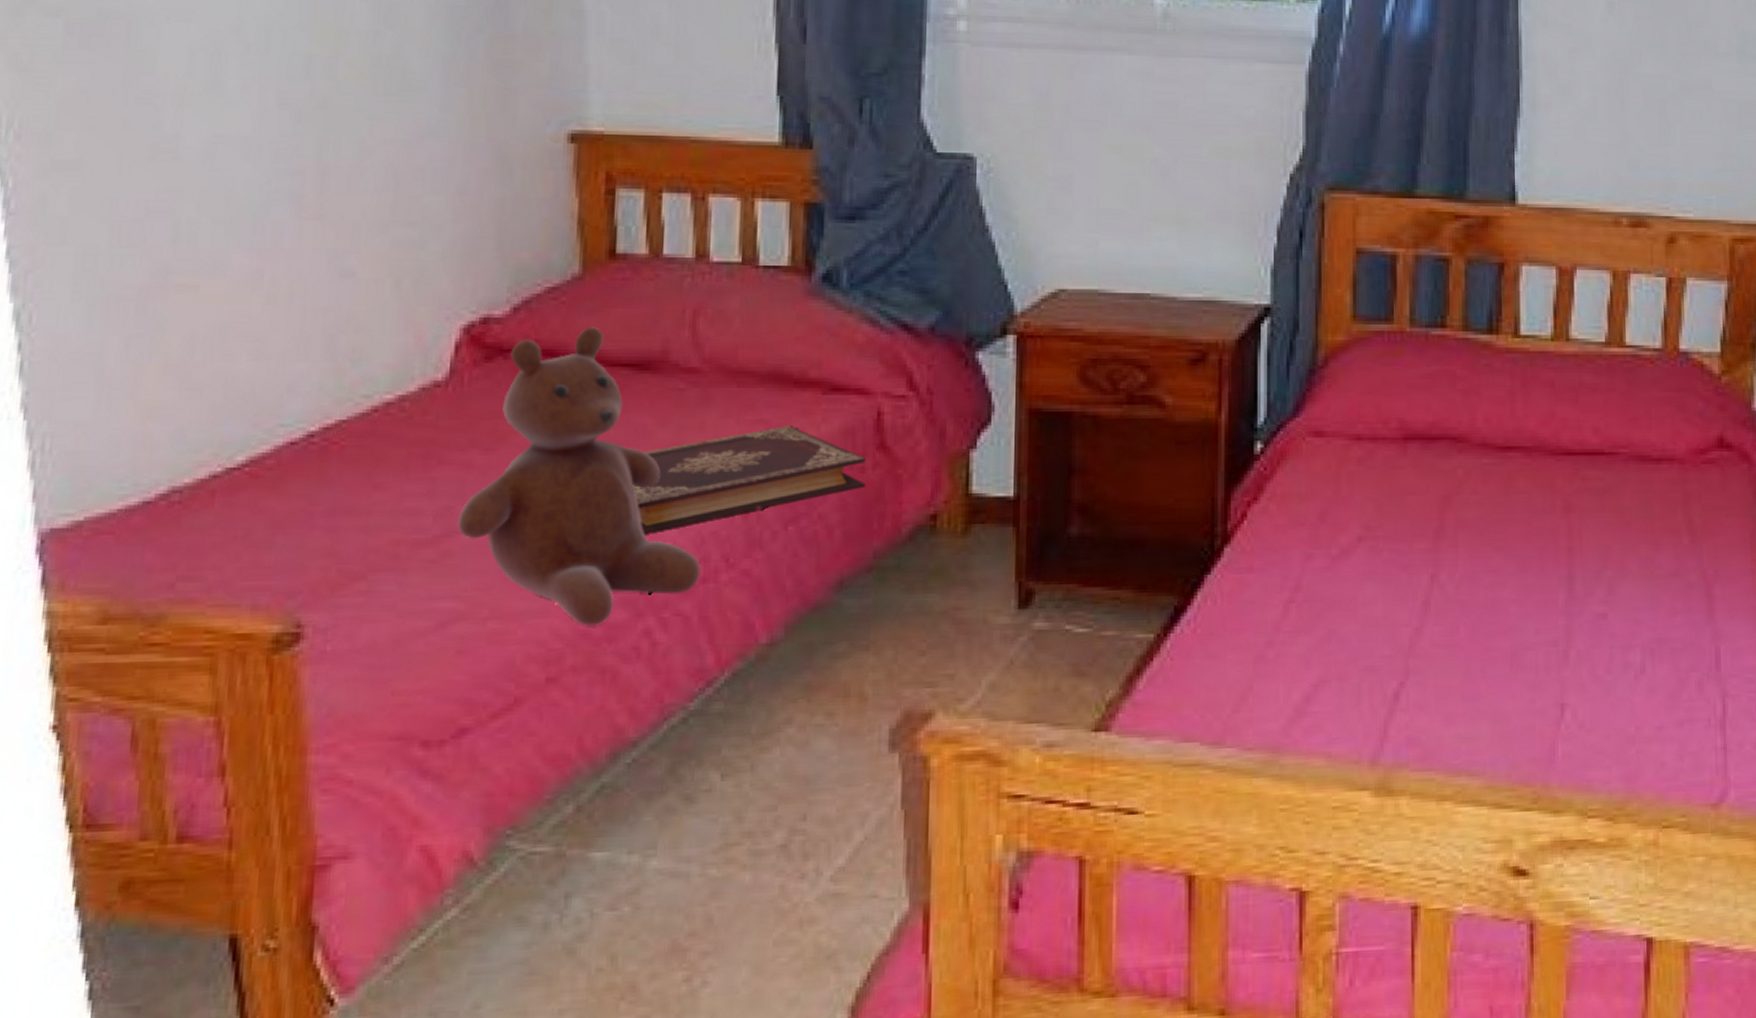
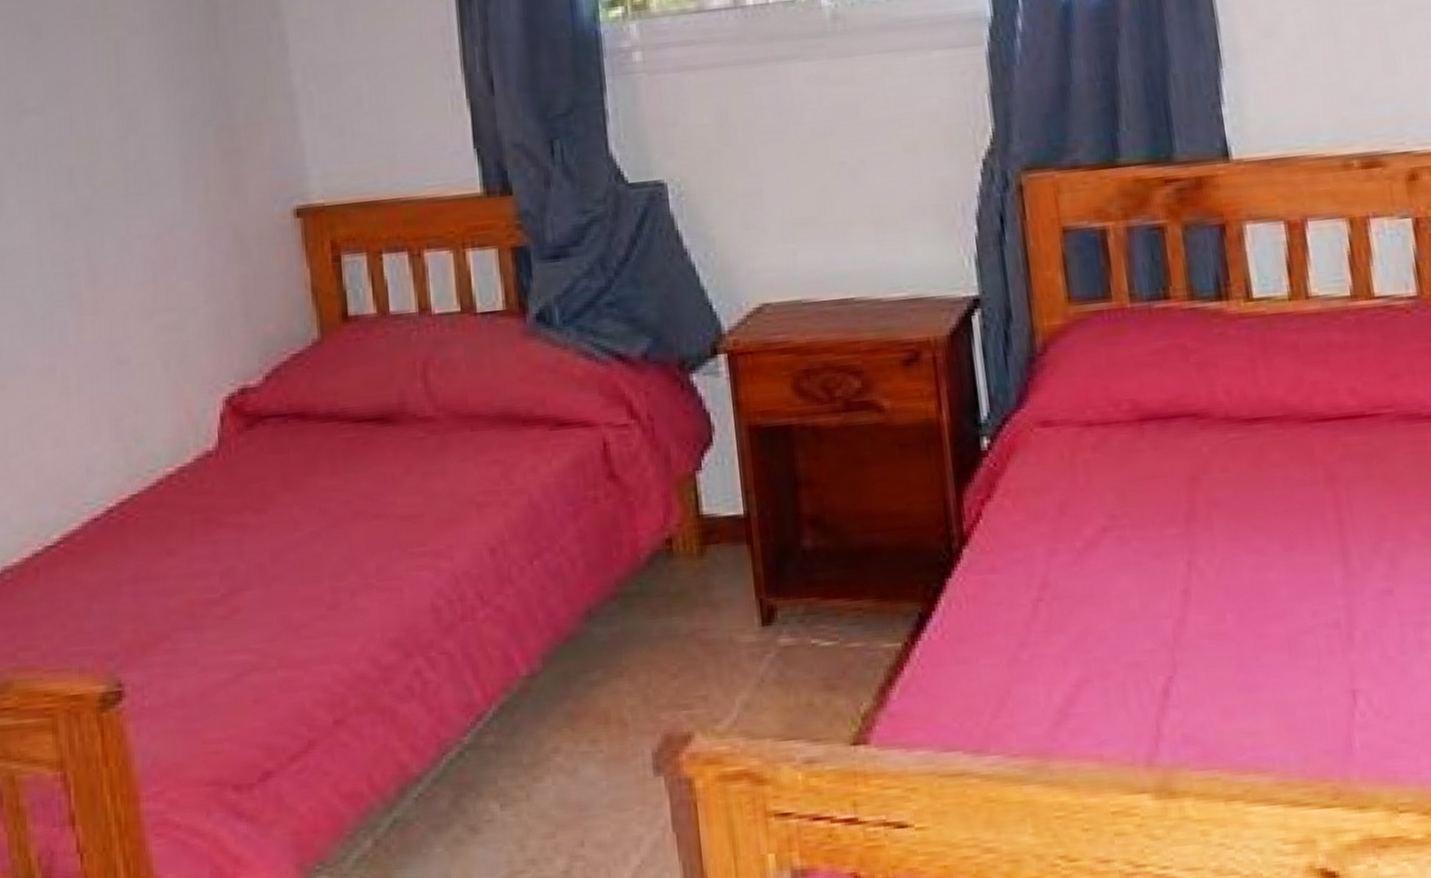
teddy bear: present [457,327,701,626] -> none [240,387,459,669]
book: present [632,424,866,534] -> none [388,462,601,579]

